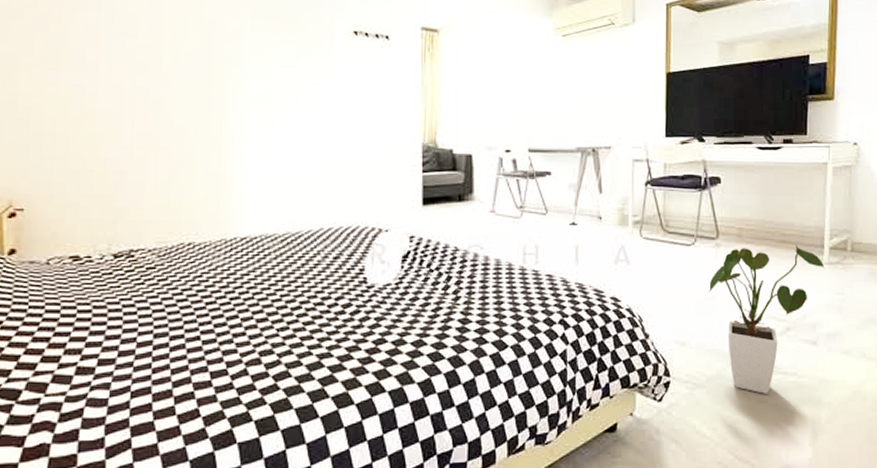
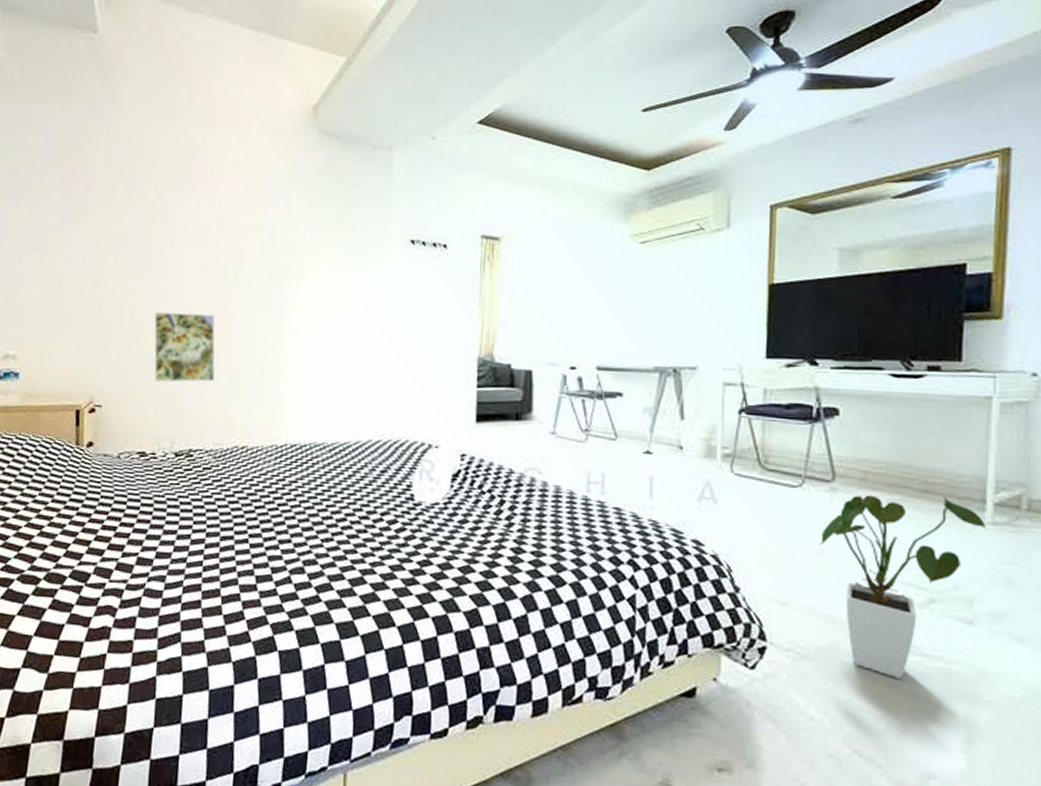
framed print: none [80,106,155,181] -> present [154,312,215,382]

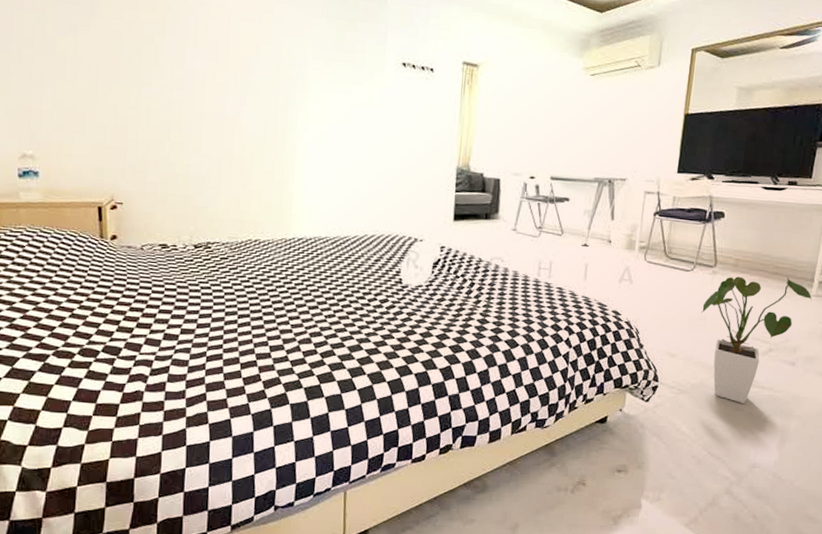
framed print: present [154,312,215,382] -> none [169,119,229,183]

